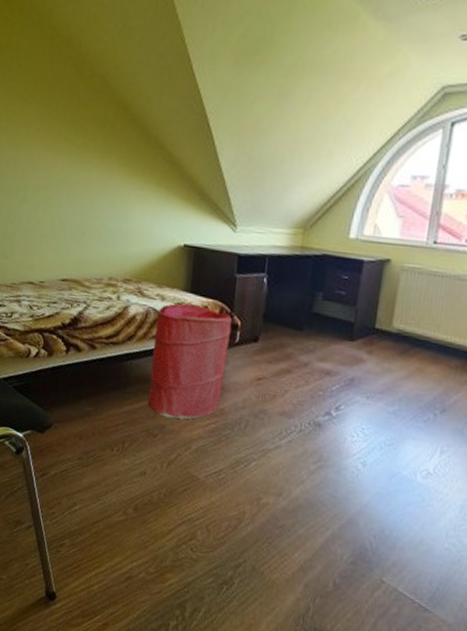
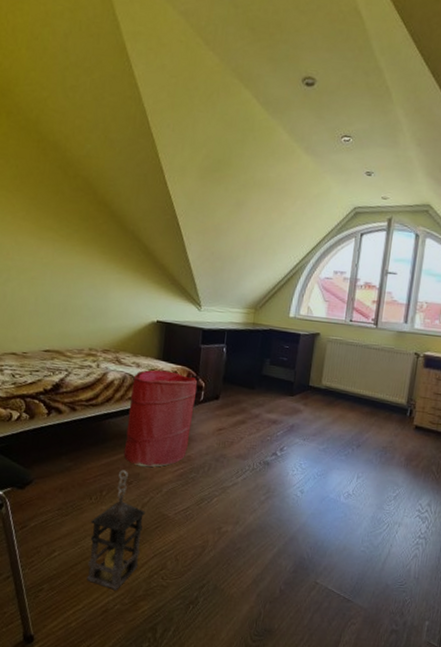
lantern: none [109,419,172,557] -> present [87,470,145,591]

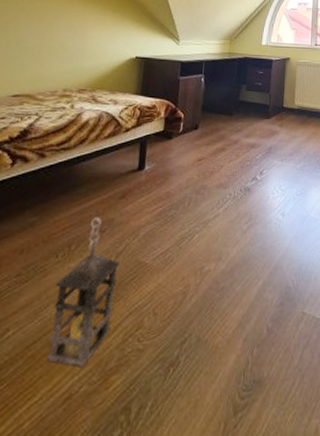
laundry hamper: present [123,369,198,467] -> none [97,105,177,211]

